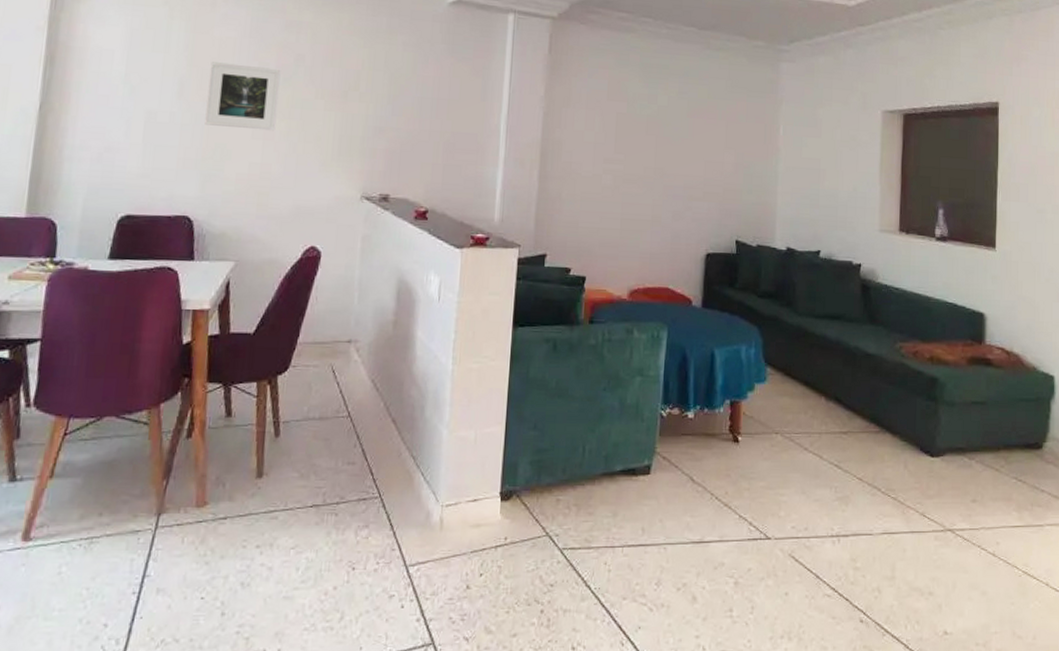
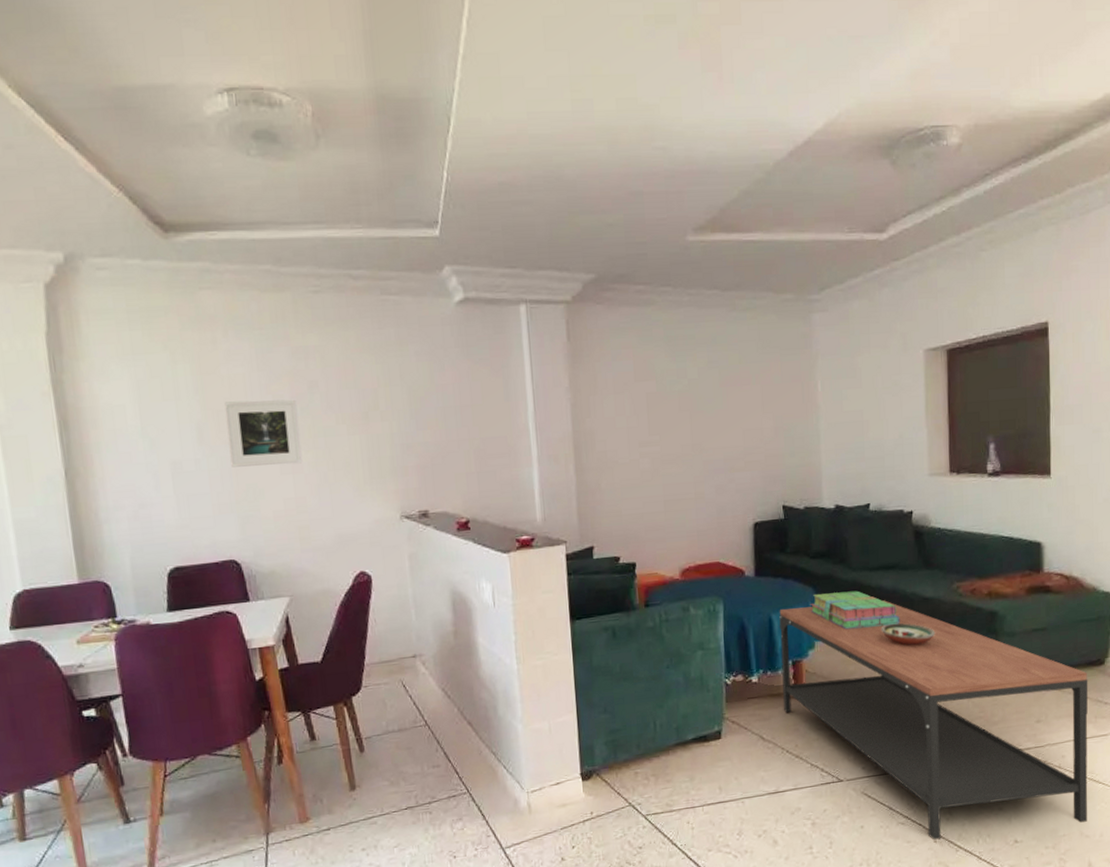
coffee table: none [717,344,1026,620] -> present [779,600,1088,840]
stack of books: none [753,335,842,377] -> present [810,590,901,630]
decorative bowl: none [821,375,876,402] -> present [880,623,936,646]

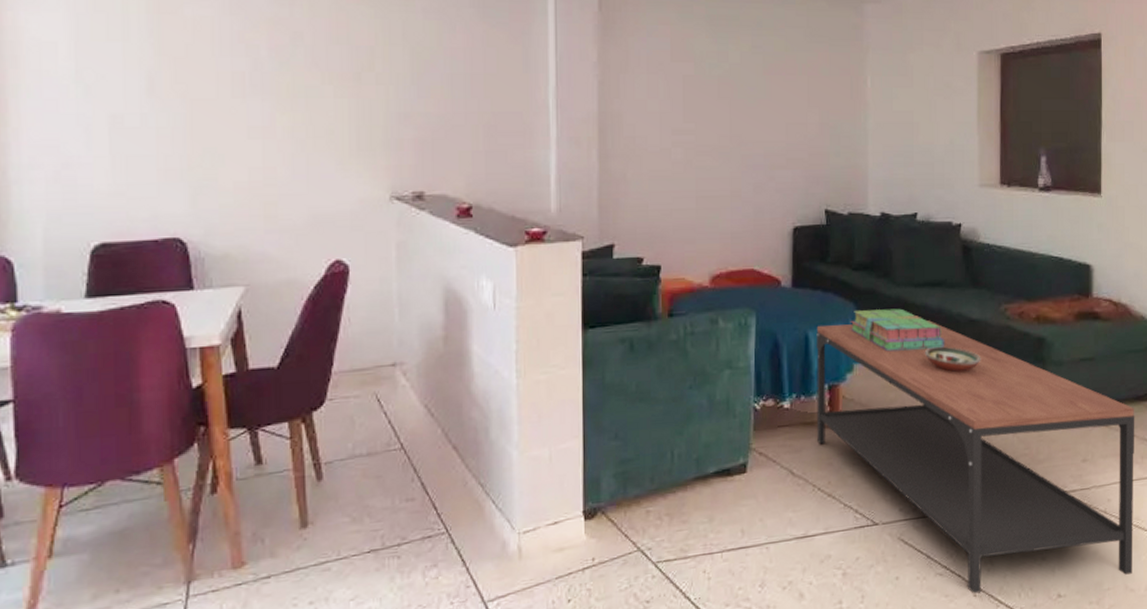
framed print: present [224,399,303,467] -> none [185,48,276,128]

